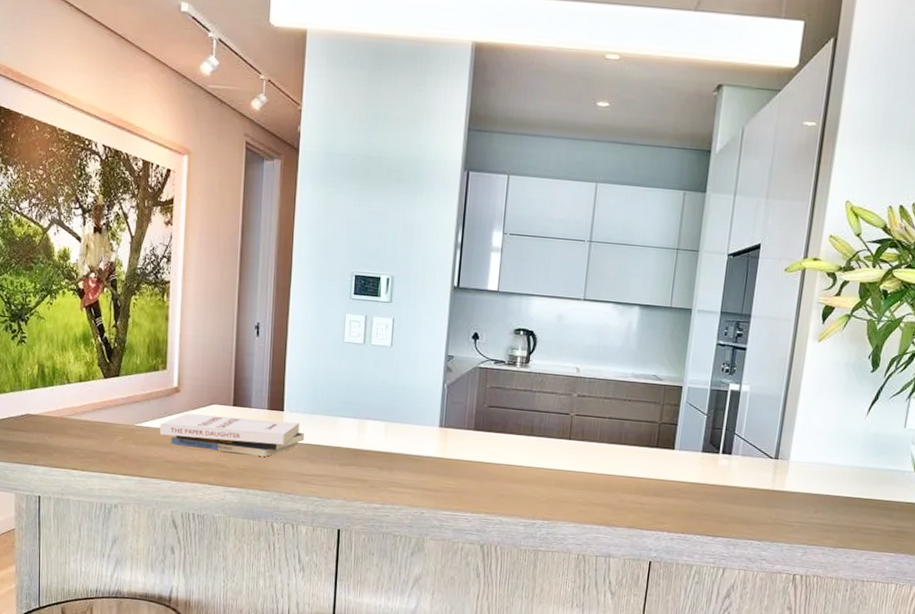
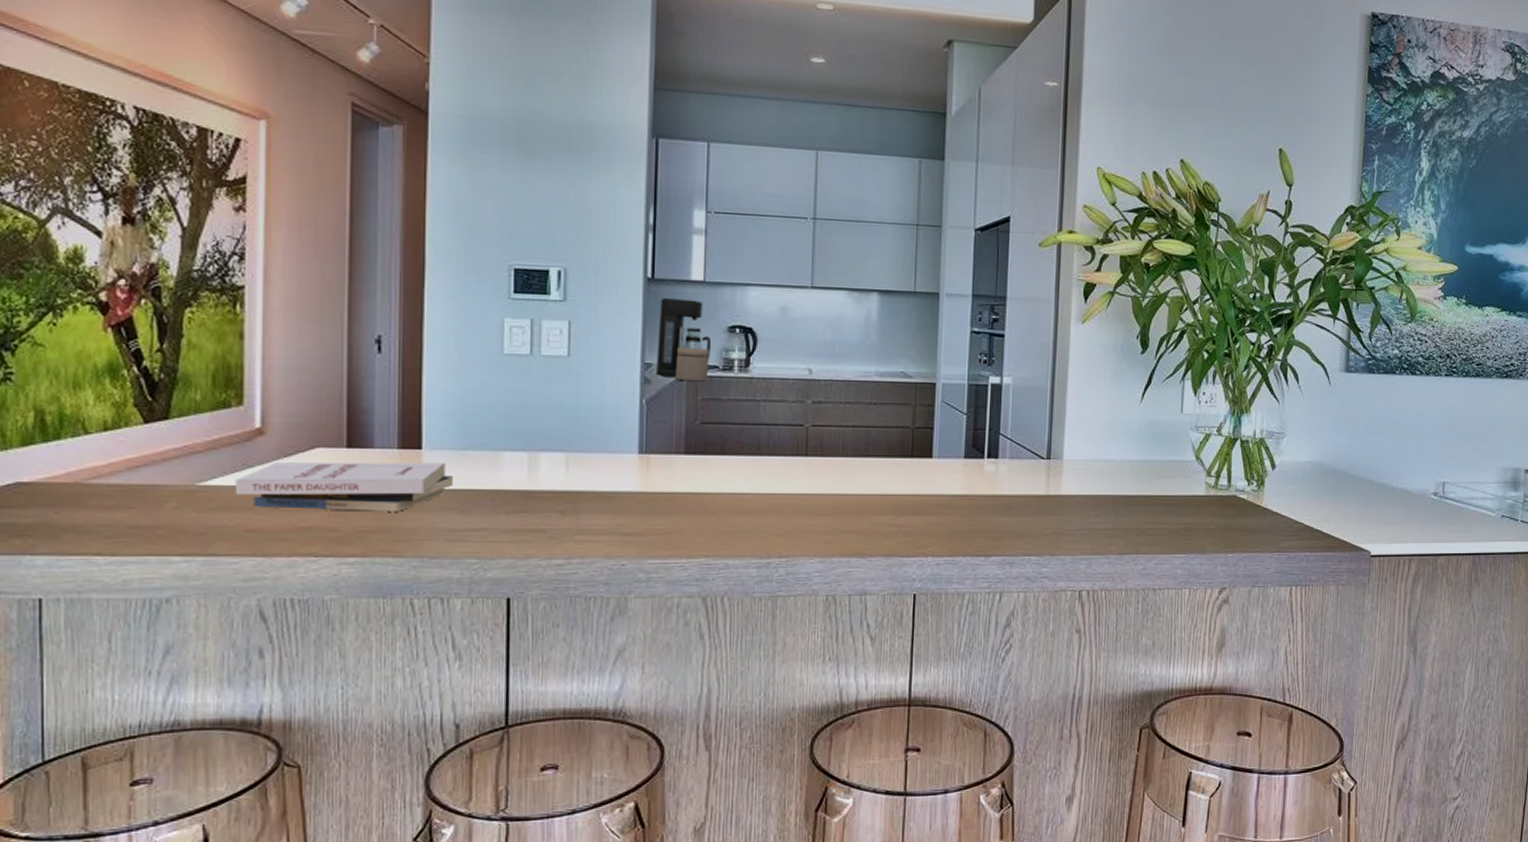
coffee maker: none [455,303,501,368] -> present [655,298,712,376]
jar: none [470,343,499,374] -> present [675,347,710,382]

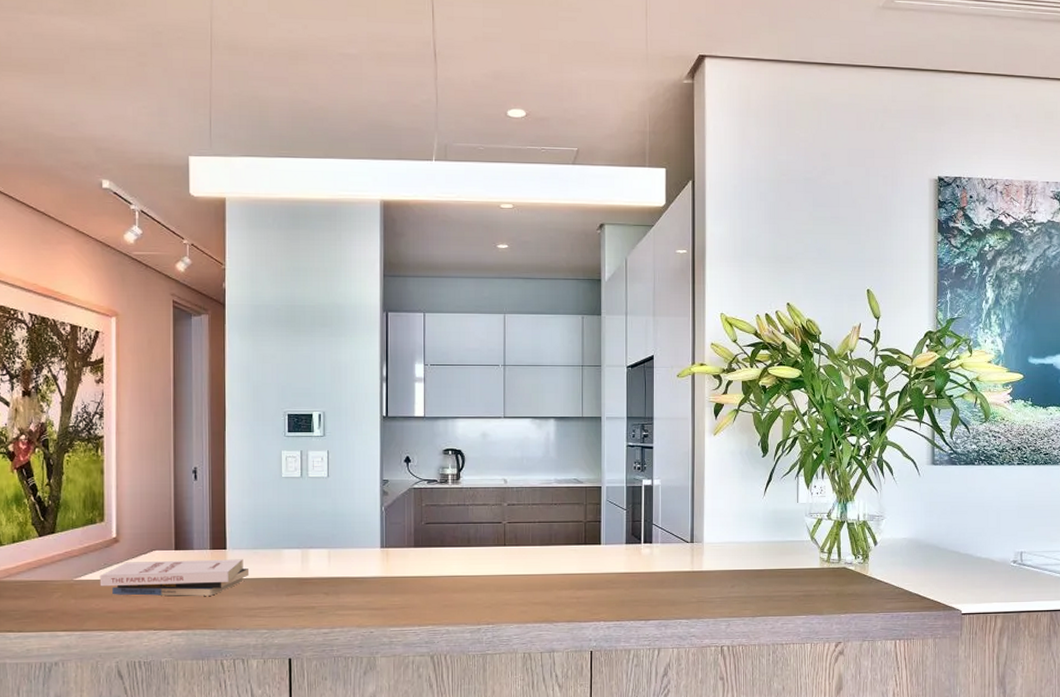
coffee maker: present [655,298,712,376] -> none [391,431,431,489]
jar: present [675,347,710,382] -> none [405,466,430,493]

